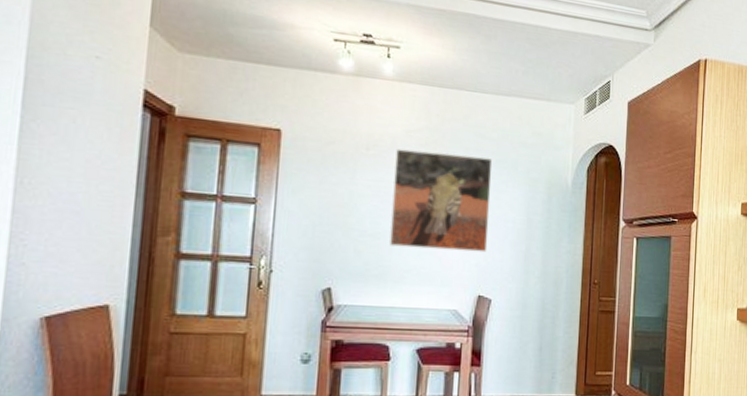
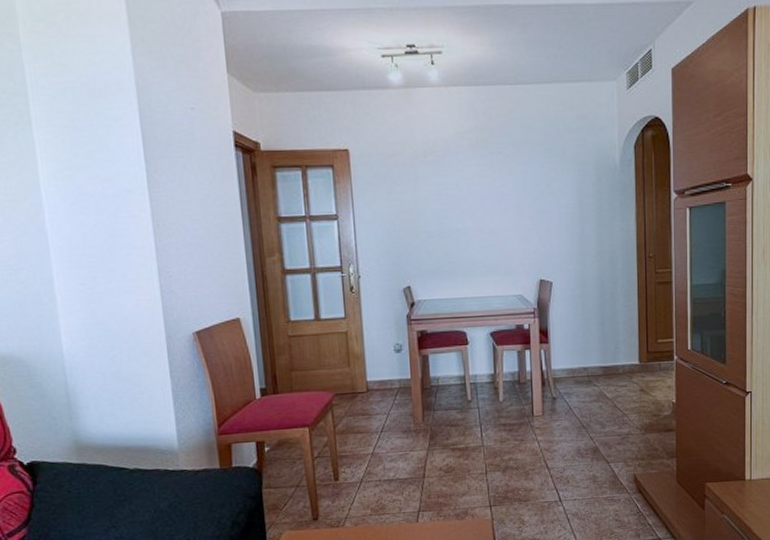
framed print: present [390,148,493,253] -> none [451,149,544,243]

